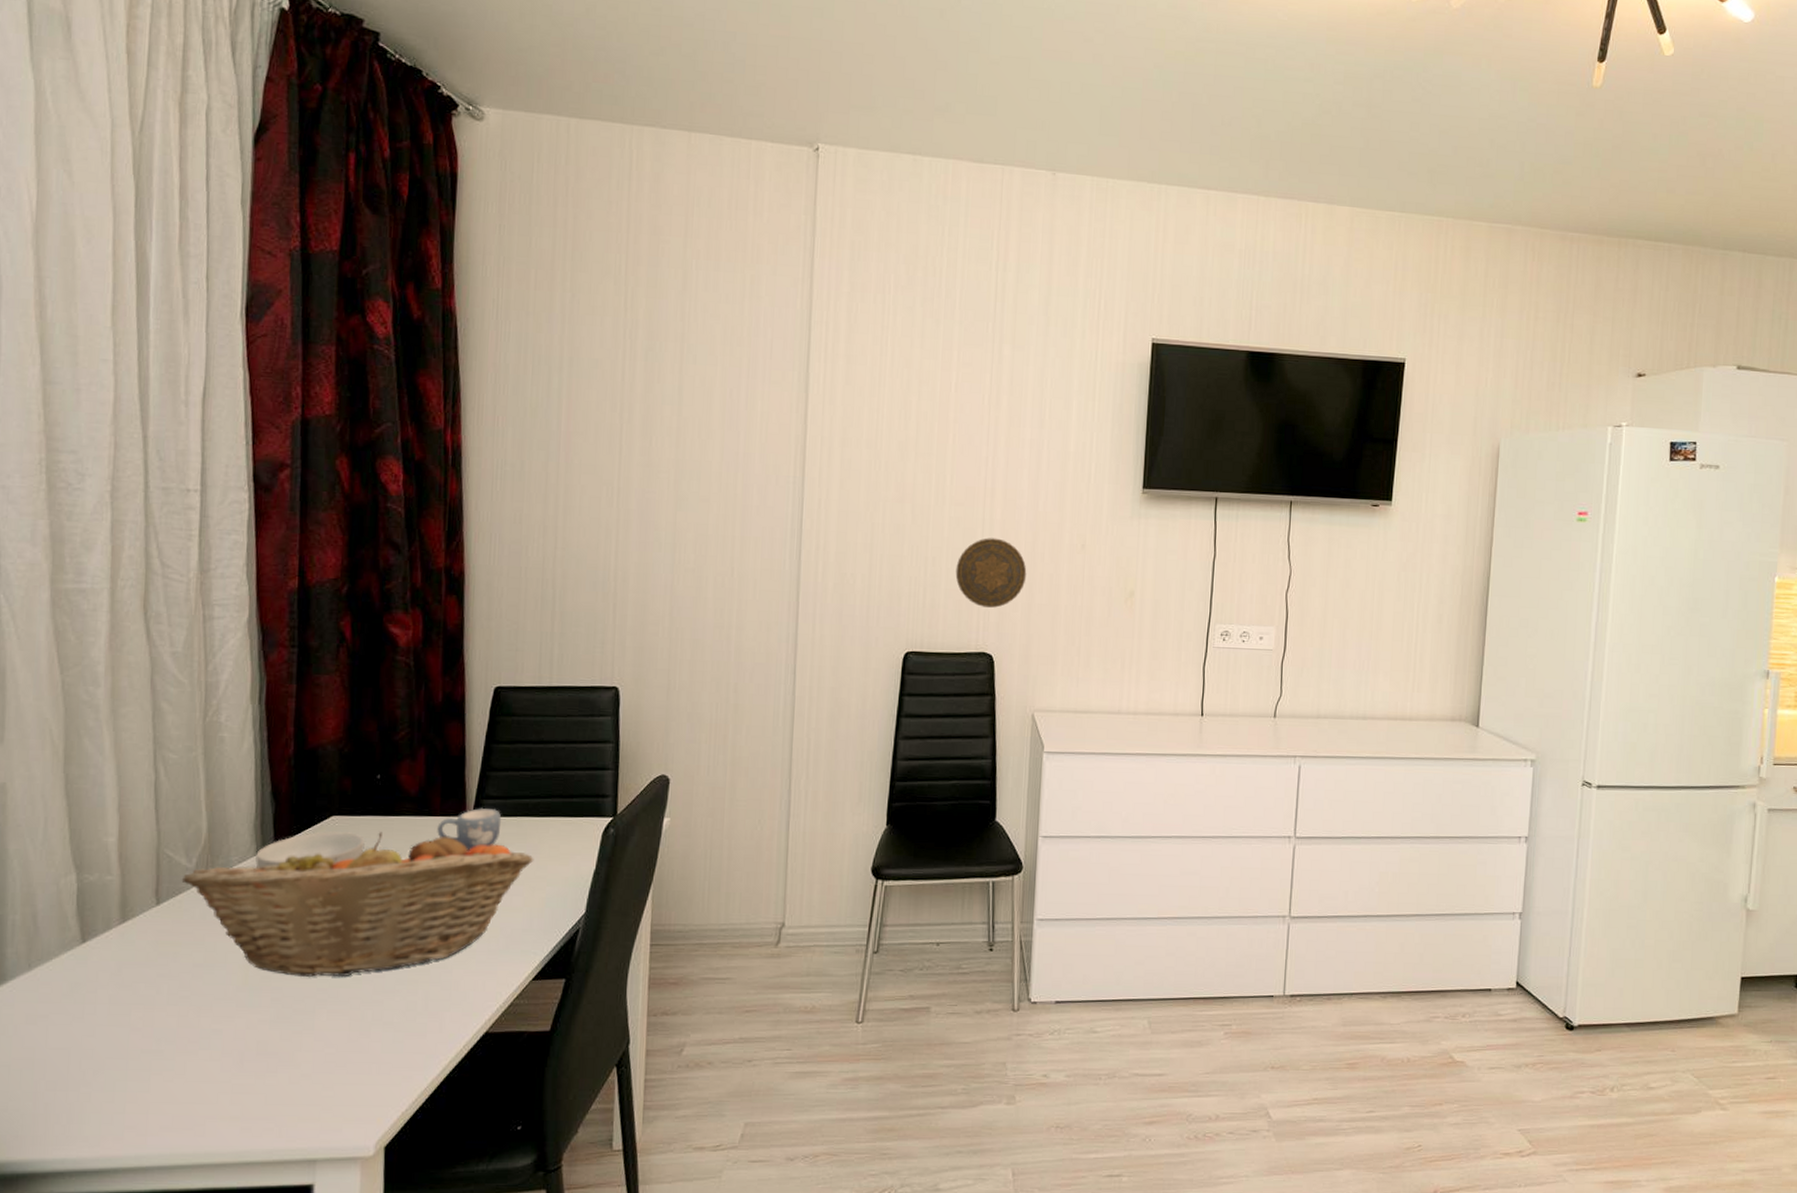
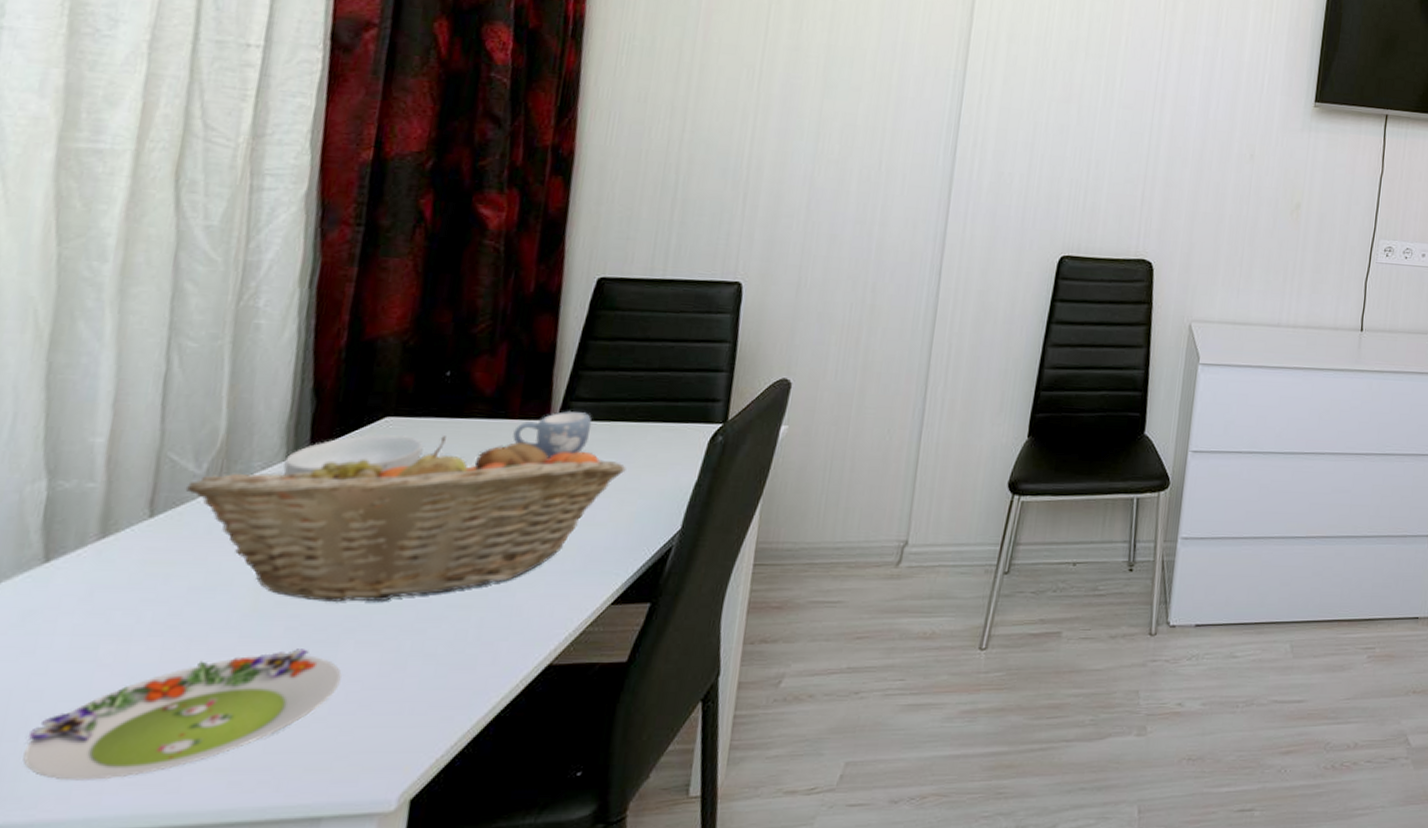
salad plate: none [85,1017,319,1124] -> present [23,649,342,781]
decorative plate: present [955,538,1027,608] -> none [1119,143,1193,214]

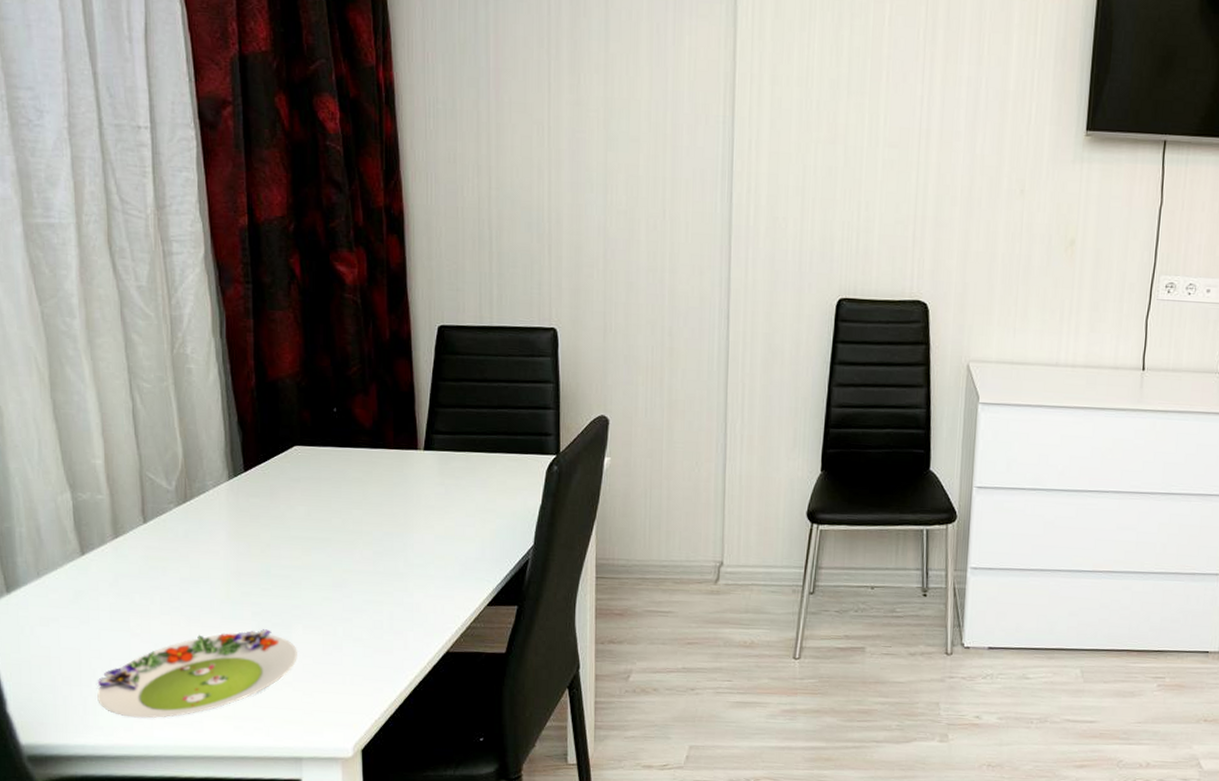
fruit basket: present [185,436,626,602] -> none [163,462,483,596]
cereal bowl: present [283,433,424,476] -> none [228,459,326,493]
mug: present [513,410,592,459] -> none [392,442,451,483]

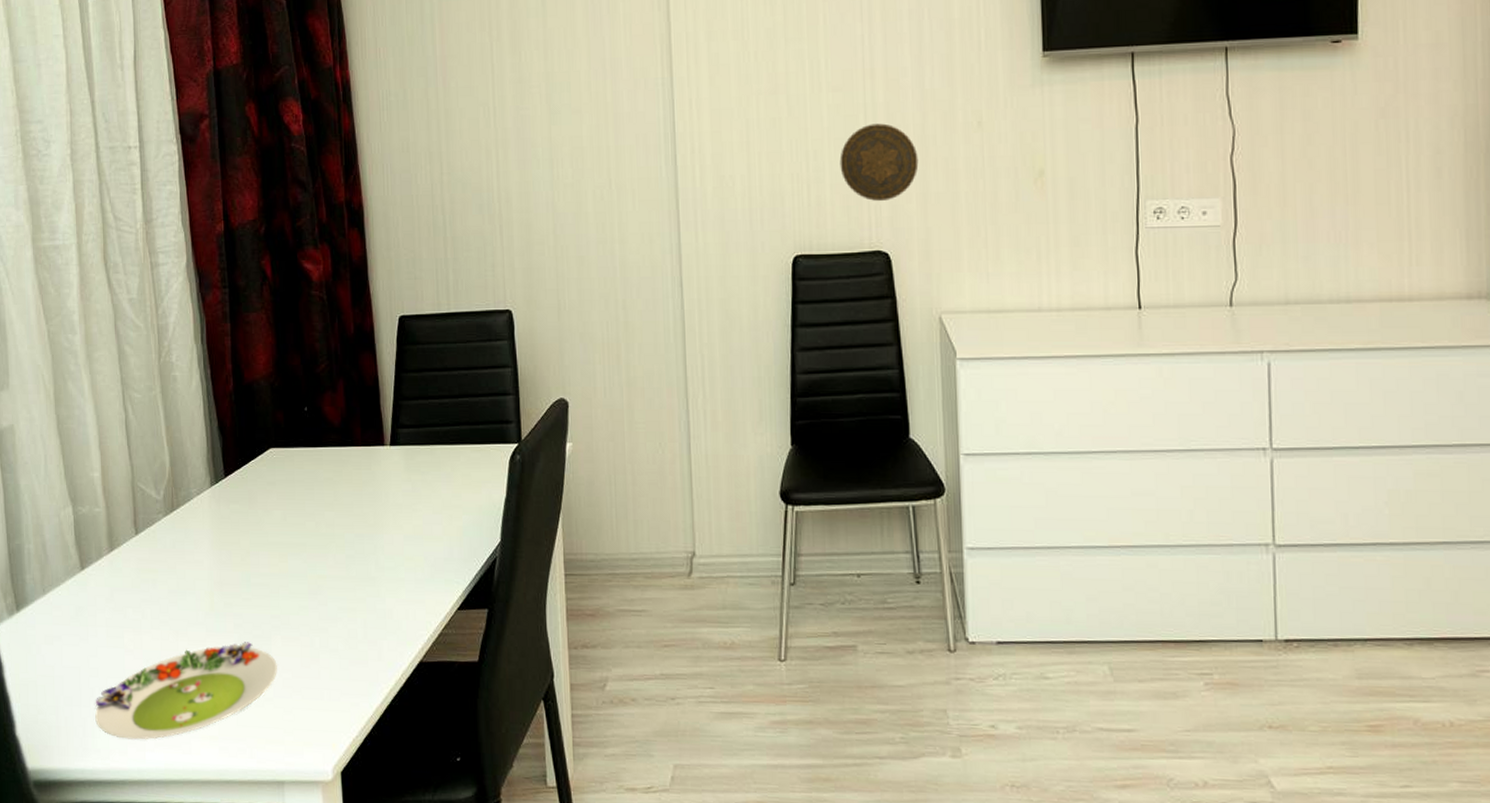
decorative plate: none [889,181,963,255] -> present [839,123,919,201]

